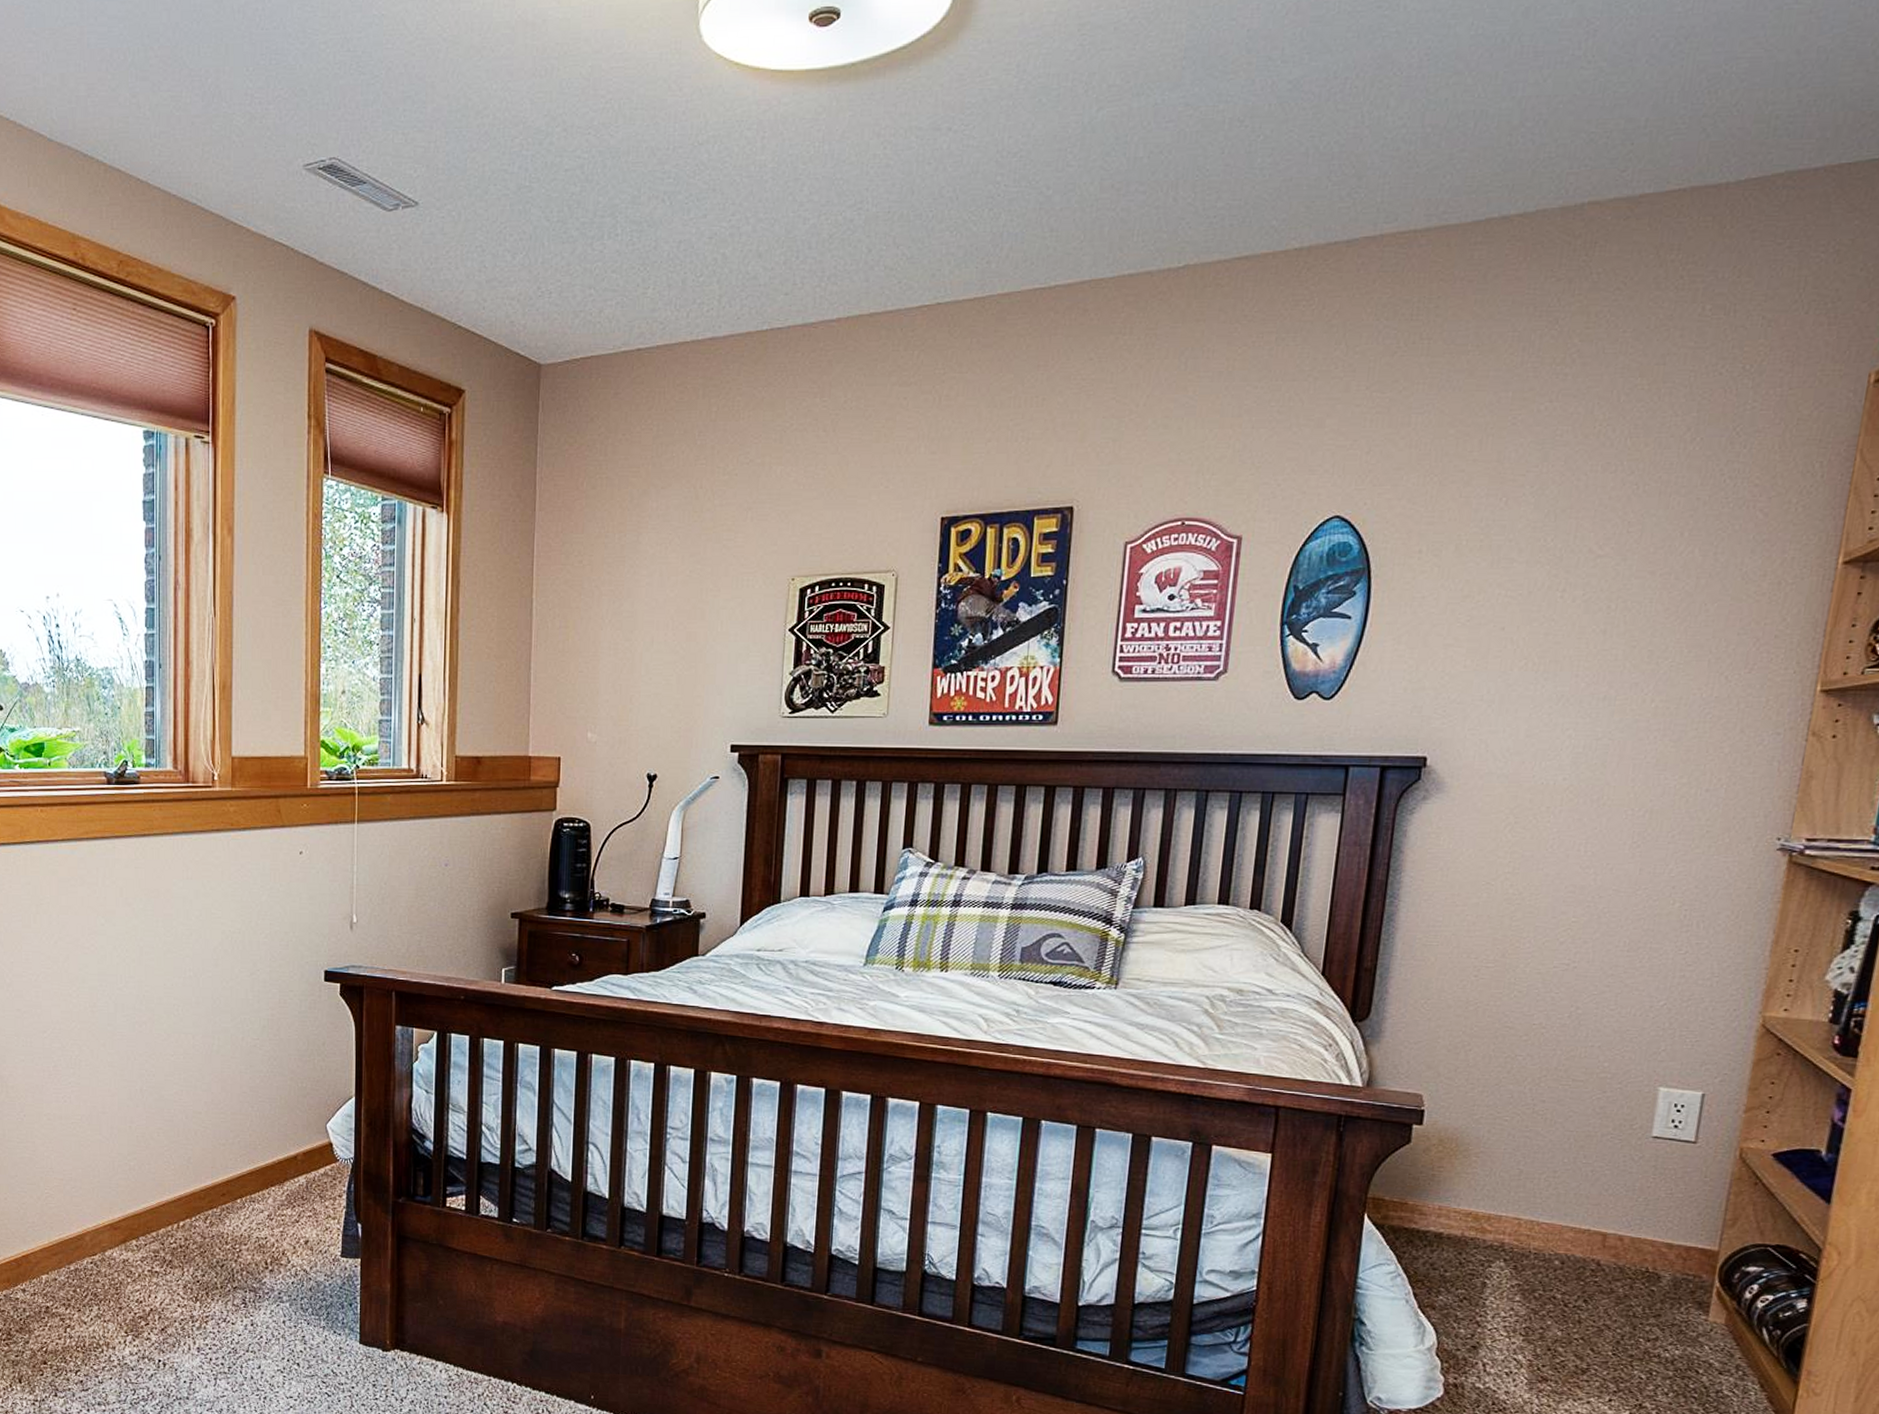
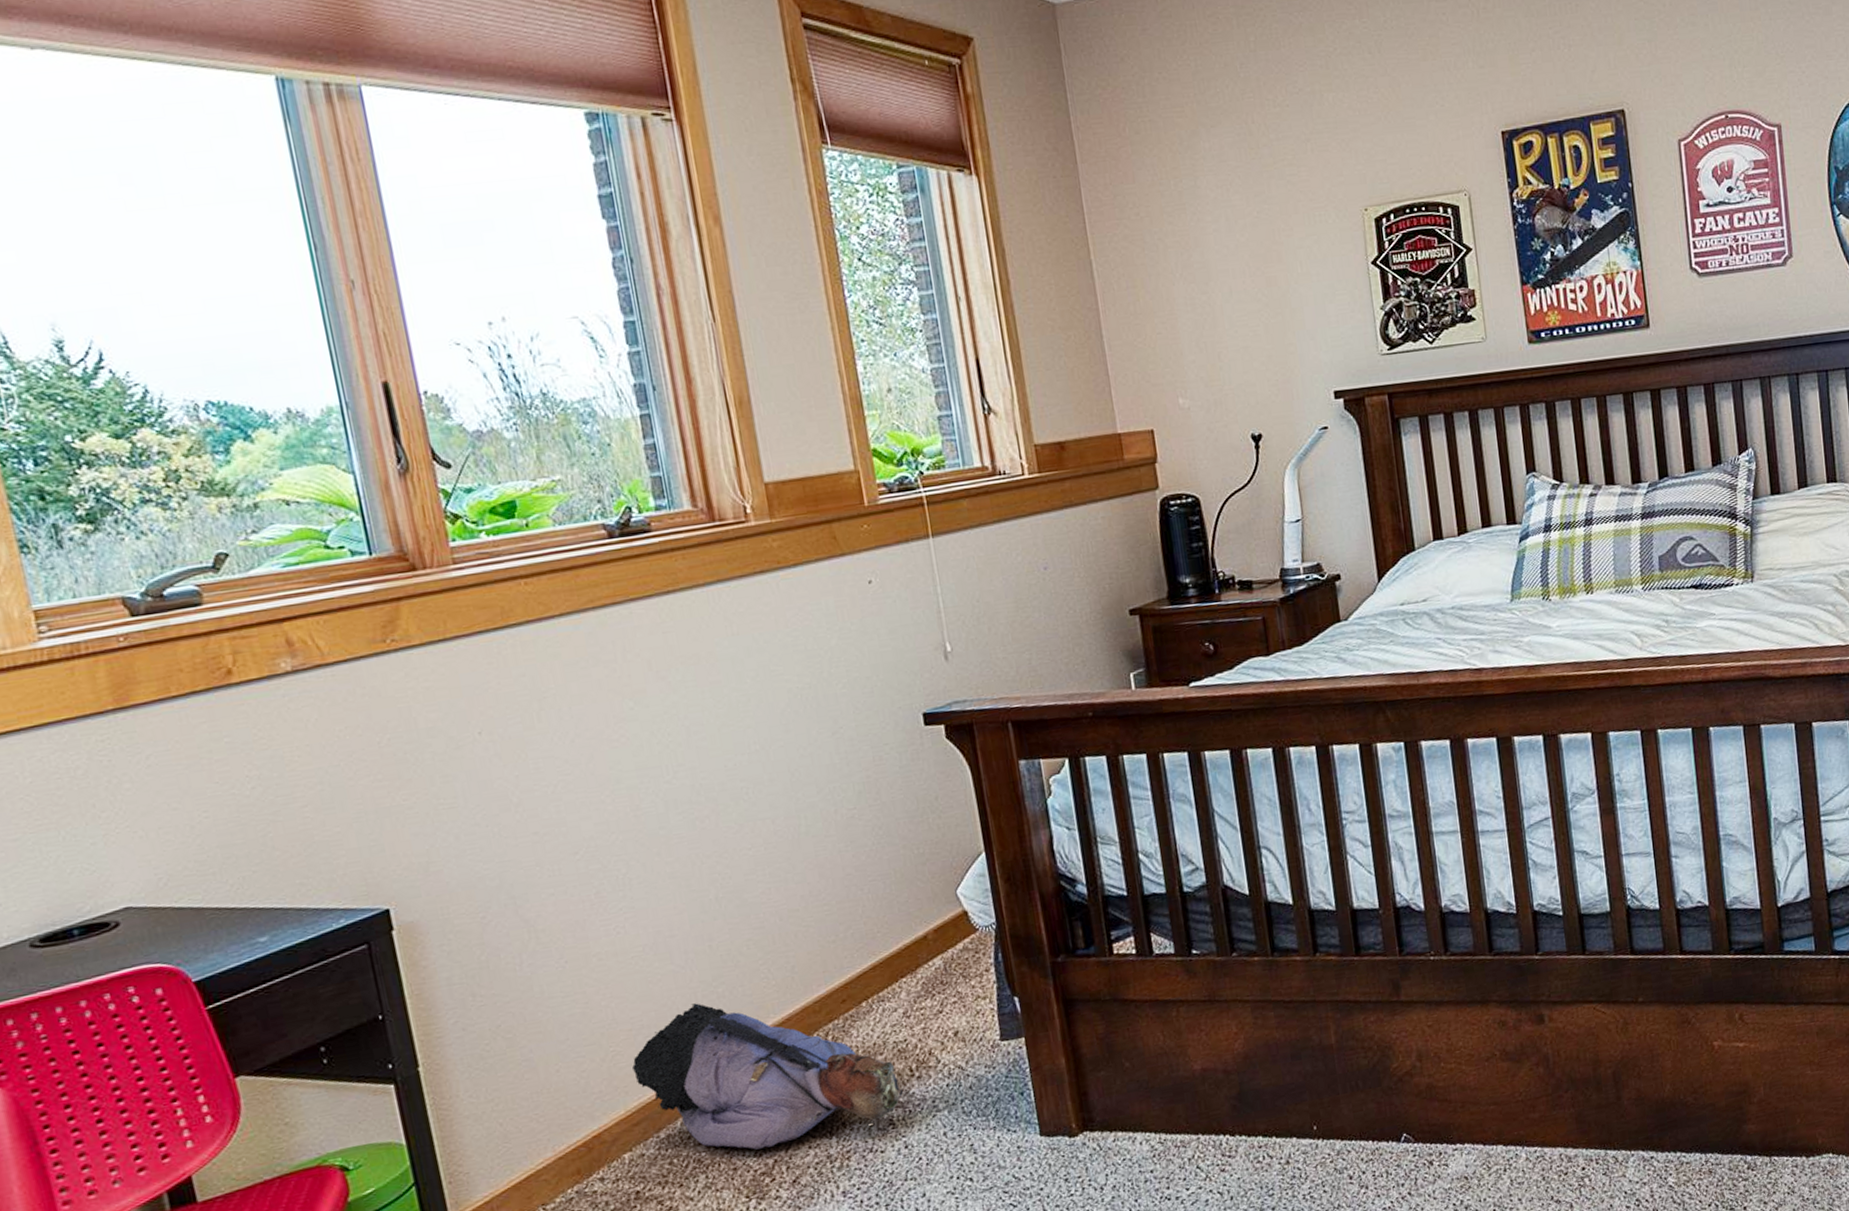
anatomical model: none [59,1170,258,1299] -> present [632,1003,904,1150]

